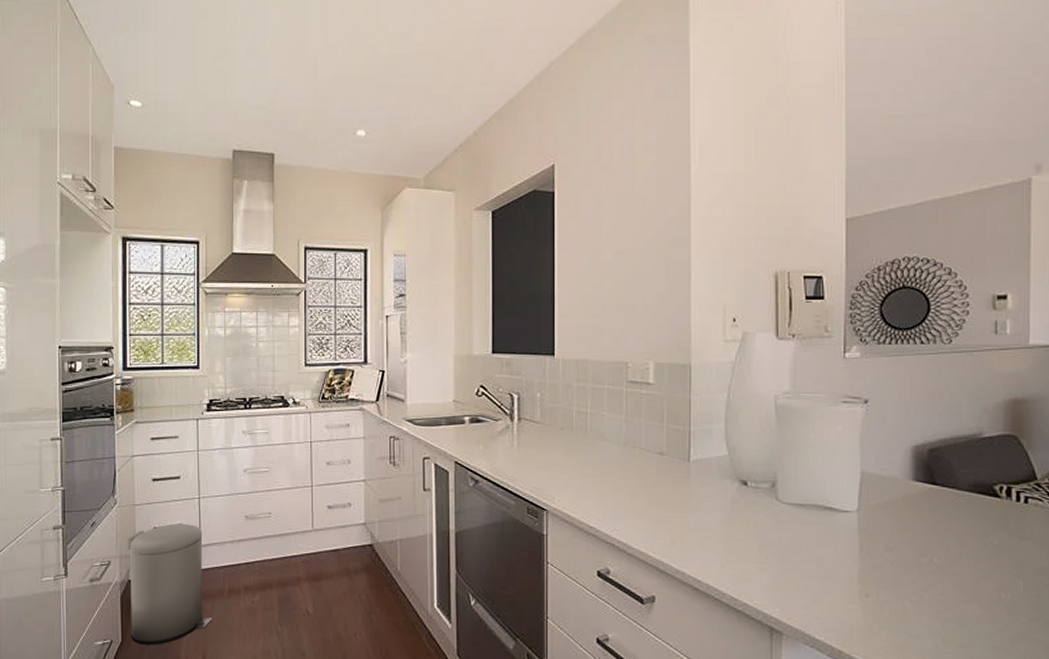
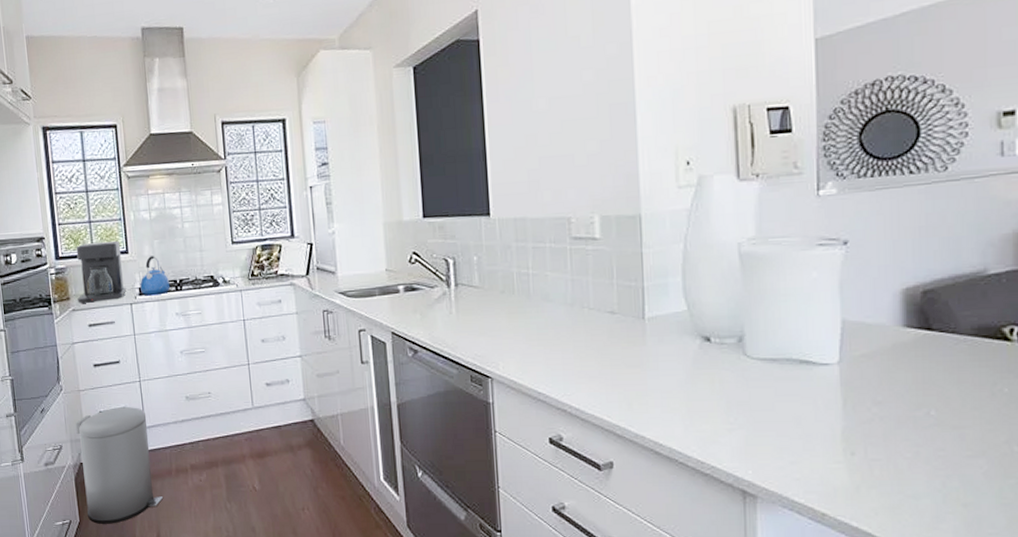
coffee maker: none [142,355,194,416] -> present [76,240,126,303]
kettle: none [208,373,239,412] -> present [140,256,171,296]

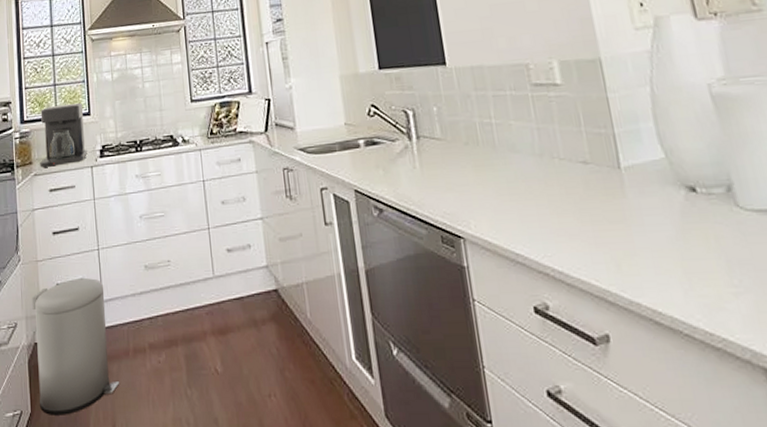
kettle: present [140,256,171,296] -> none [101,117,131,158]

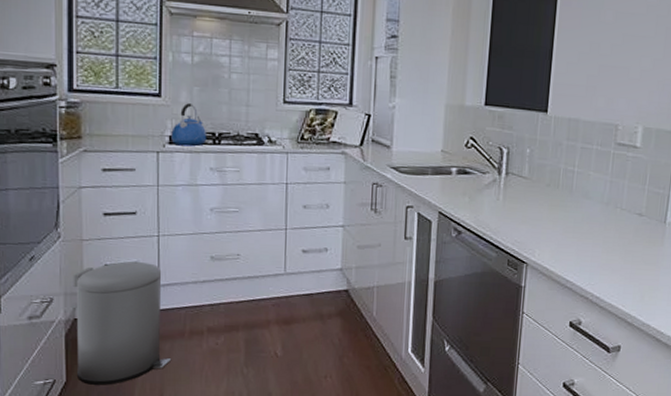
coffee maker: present [40,102,87,168] -> none [92,79,154,146]
kettle: none [101,117,131,158] -> present [171,103,207,146]

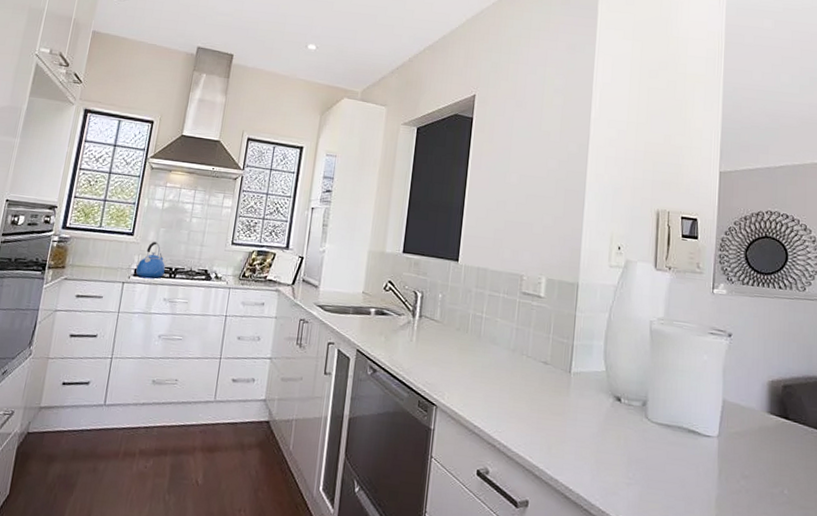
pedal bin: present [73,261,172,385] -> none [19,380,109,502]

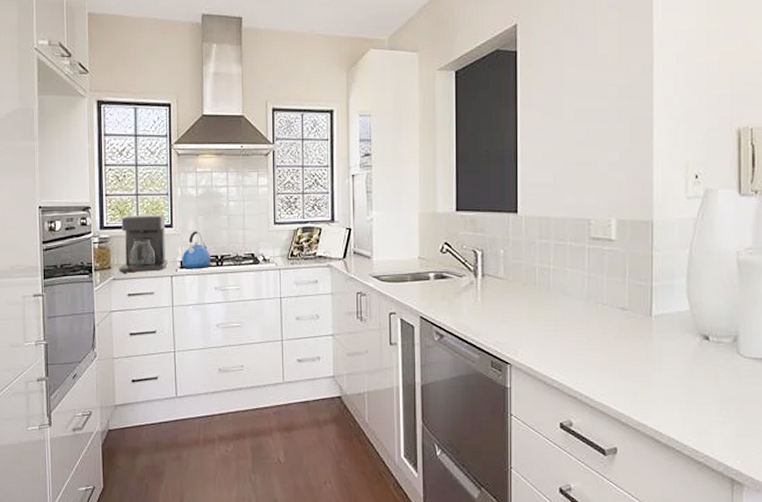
coffee maker: none [72,219,128,277] -> present [119,214,168,273]

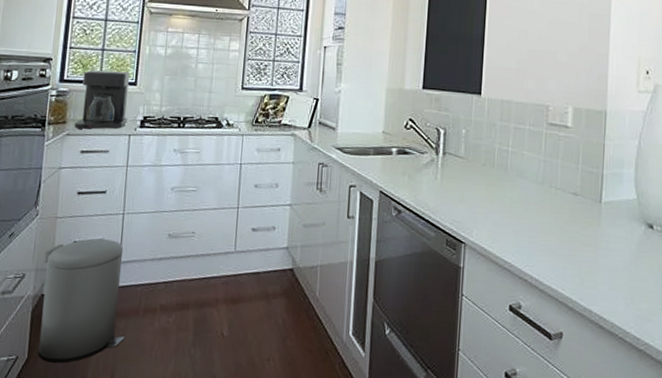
pedal bin: none [107,376,190,491] -> present [38,238,126,363]
kettle: present [182,231,212,269] -> none [142,91,174,130]

